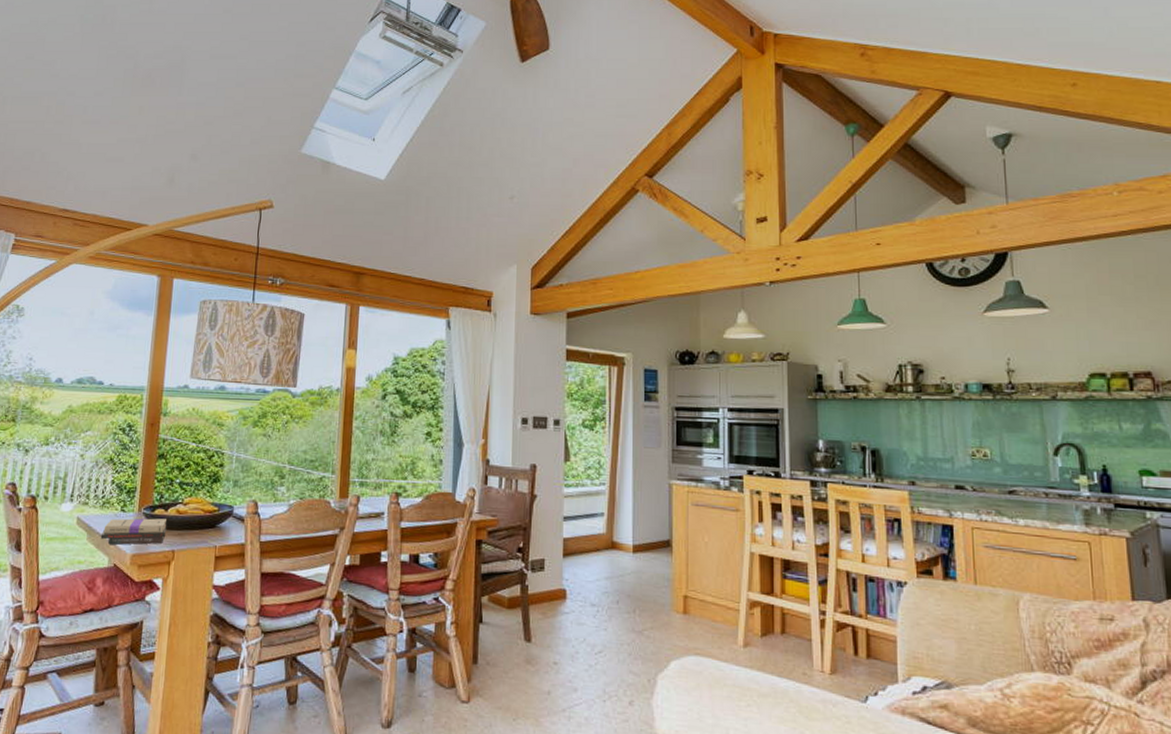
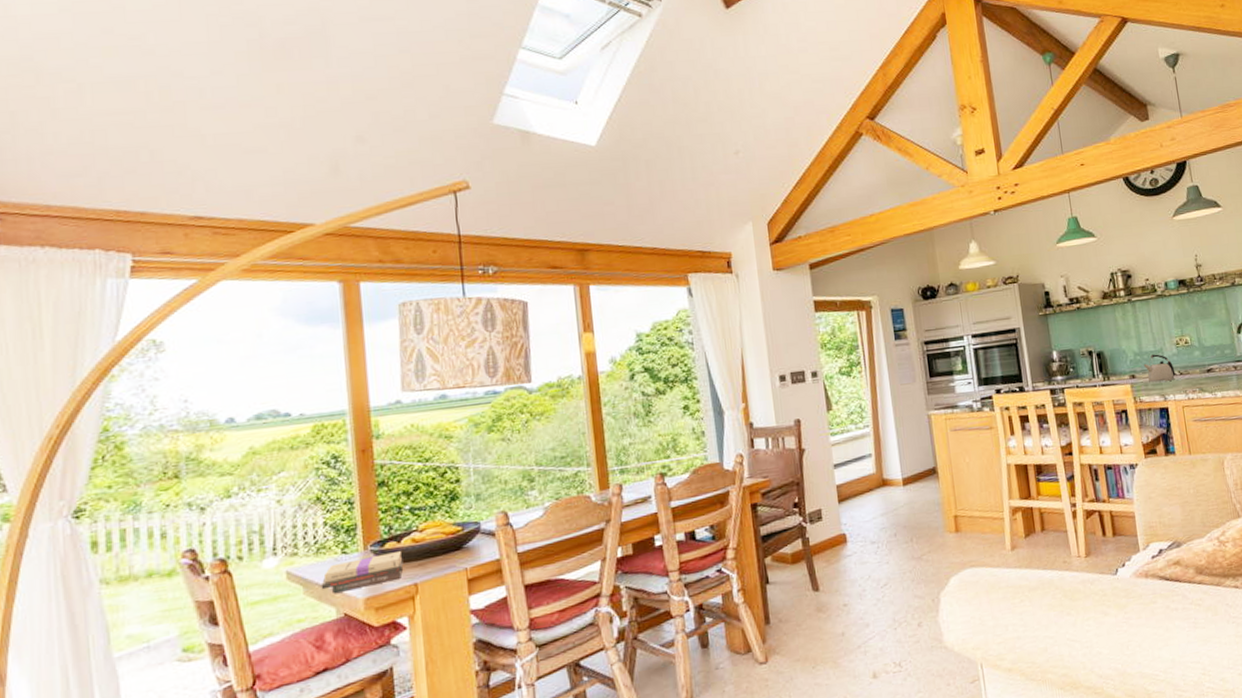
kettle: none [927,462,967,496] -> present [1143,354,1176,383]

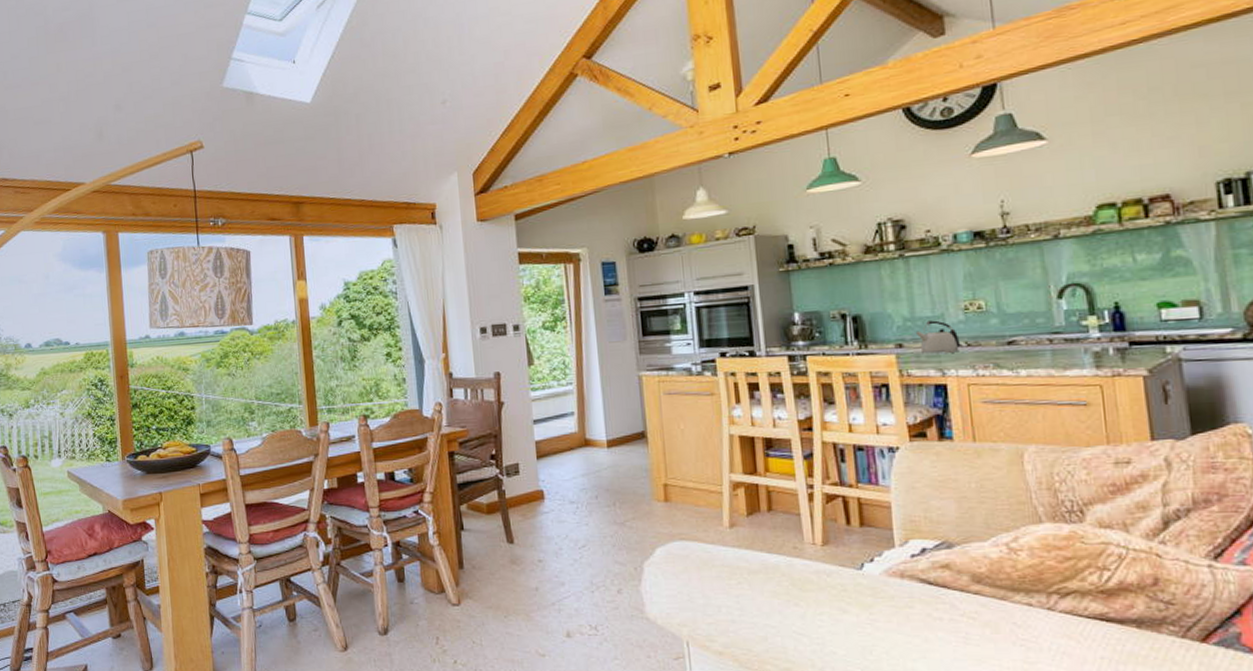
books: present [320,551,404,593] -> none [91,464,152,493]

